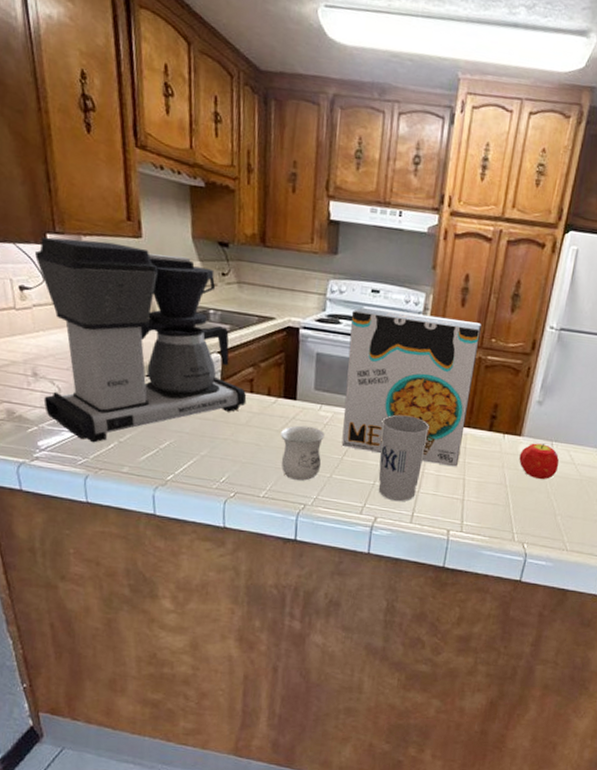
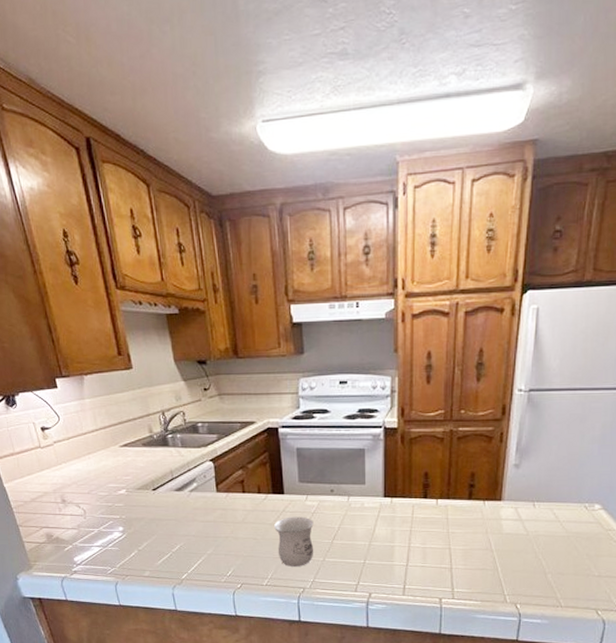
coffee maker: present [35,236,247,443] -> none [49,377,241,554]
cereal box: present [341,306,482,467] -> none [323,396,449,538]
cup: present [378,414,429,502] -> none [364,495,410,577]
fruit: present [519,443,559,480] -> none [502,506,544,541]

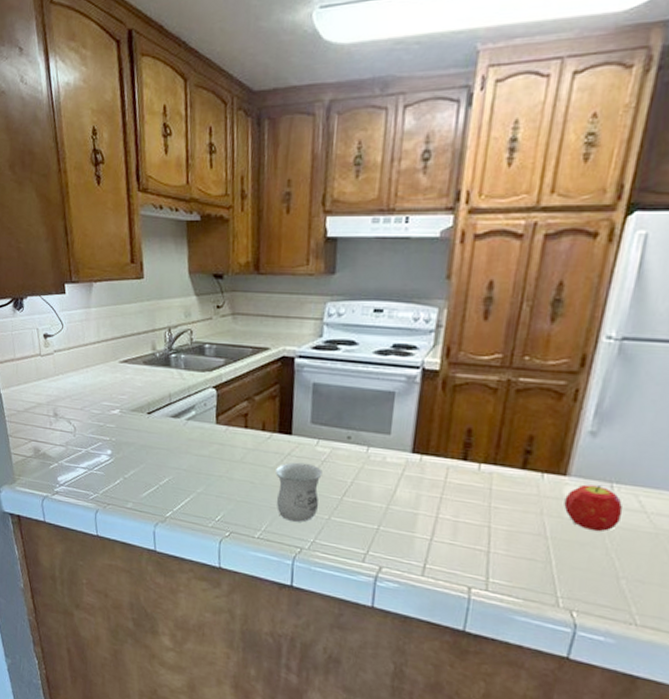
fruit: none [502,506,544,541] -> present [564,484,623,532]

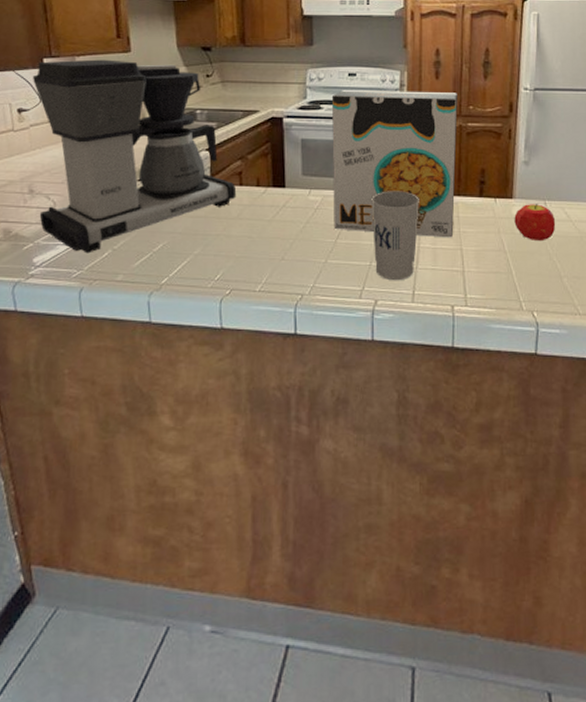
coffee maker: none [56,286,242,479] -> present [33,59,237,254]
mug: present [276,462,323,522] -> none [272,212,316,269]
cereal box: none [341,328,510,512] -> present [331,89,458,238]
cup: none [383,449,444,551] -> present [371,191,419,281]

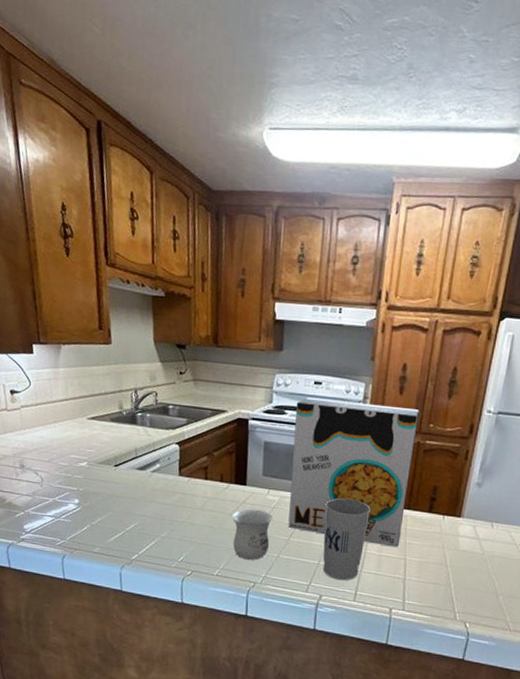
coffee maker: present [33,59,237,254] -> none [23,347,202,526]
mug: none [272,212,316,269] -> present [232,508,272,560]
fruit: present [514,204,556,242] -> none [459,524,500,560]

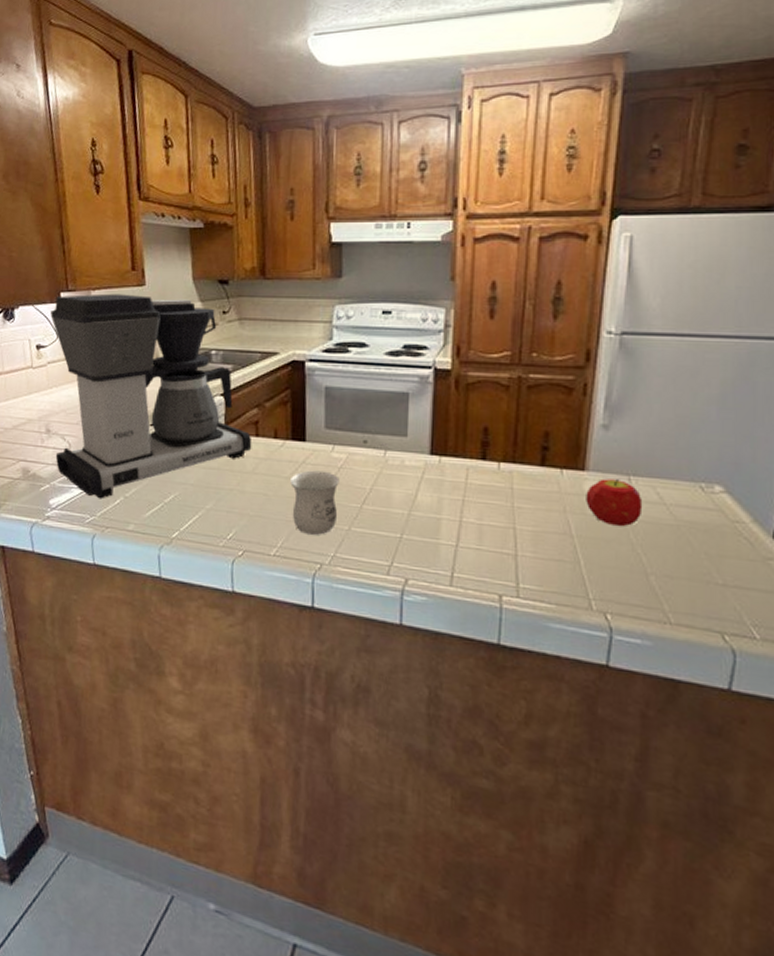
coffee maker: none [23,347,202,526] -> present [51,293,252,499]
cereal box: present [288,397,419,548] -> none [359,329,517,513]
cup: present [322,497,371,581] -> none [405,451,464,559]
fruit: none [459,524,500,560] -> present [586,478,643,527]

